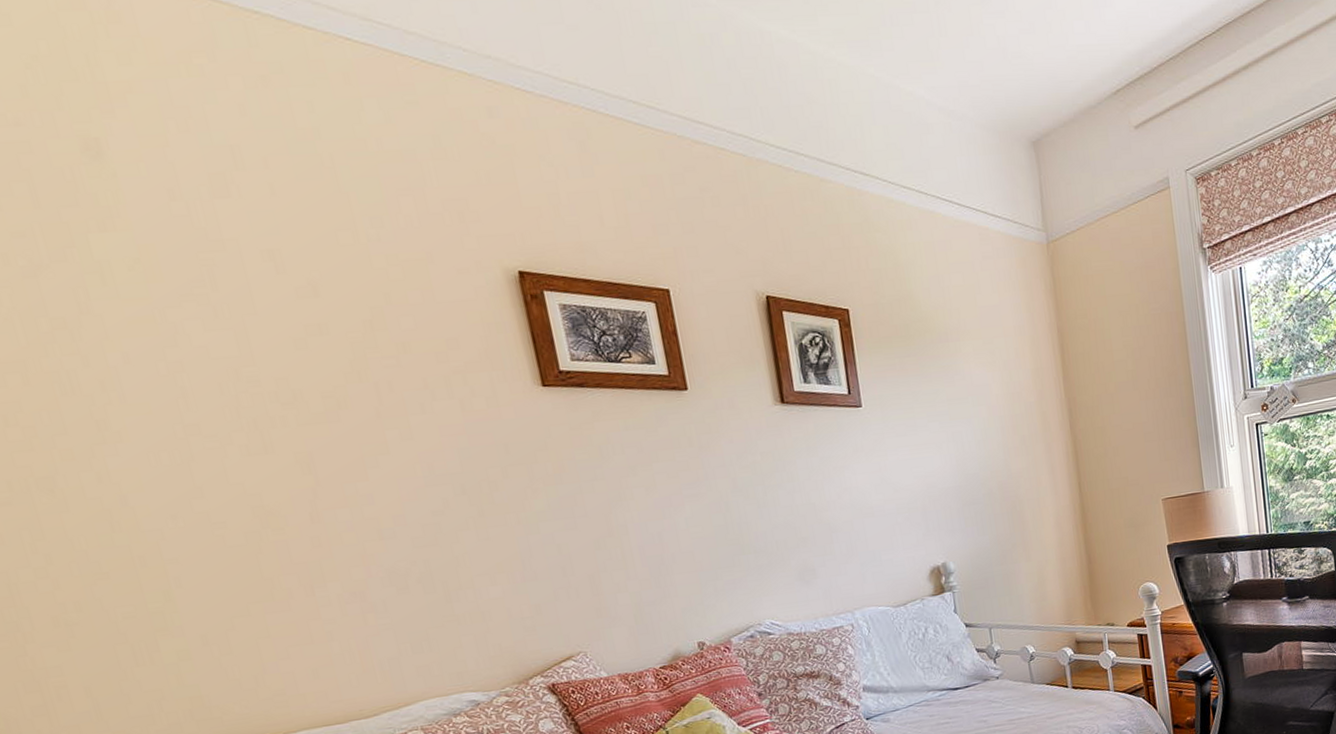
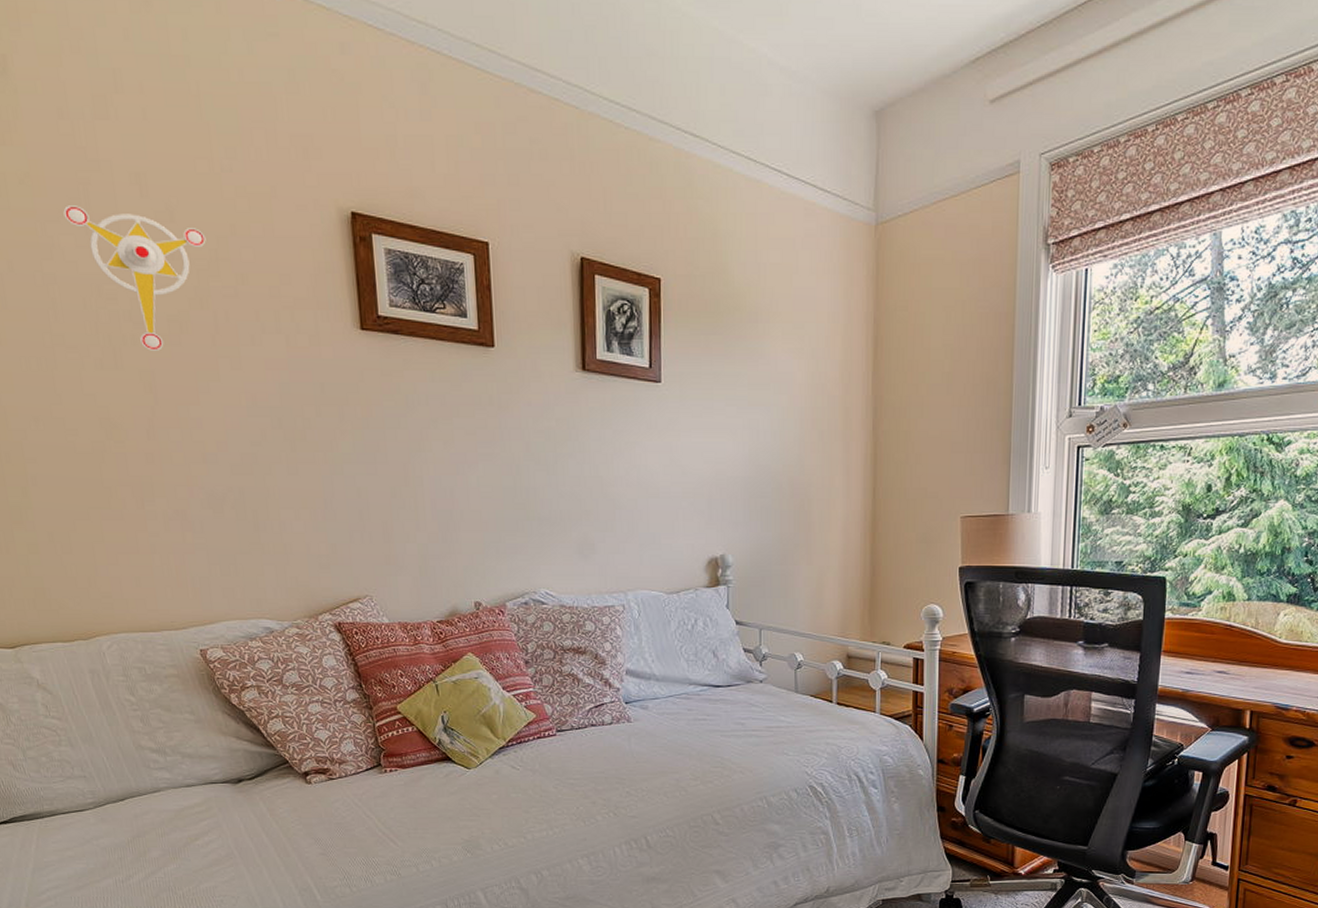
wall ornament: none [185,288,358,431] -> present [63,205,206,351]

